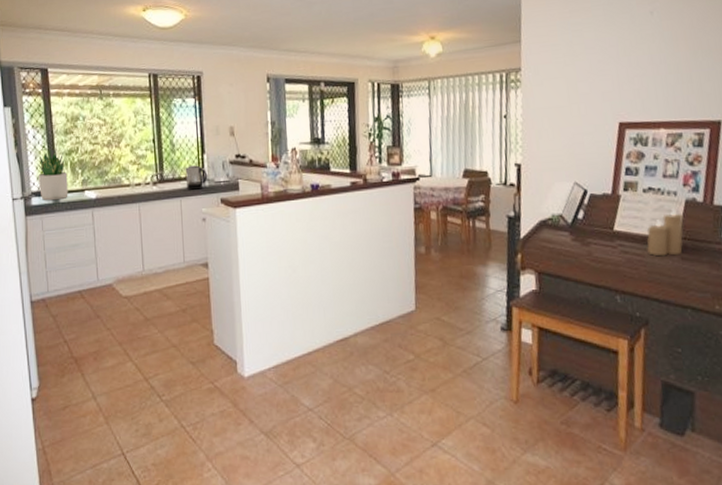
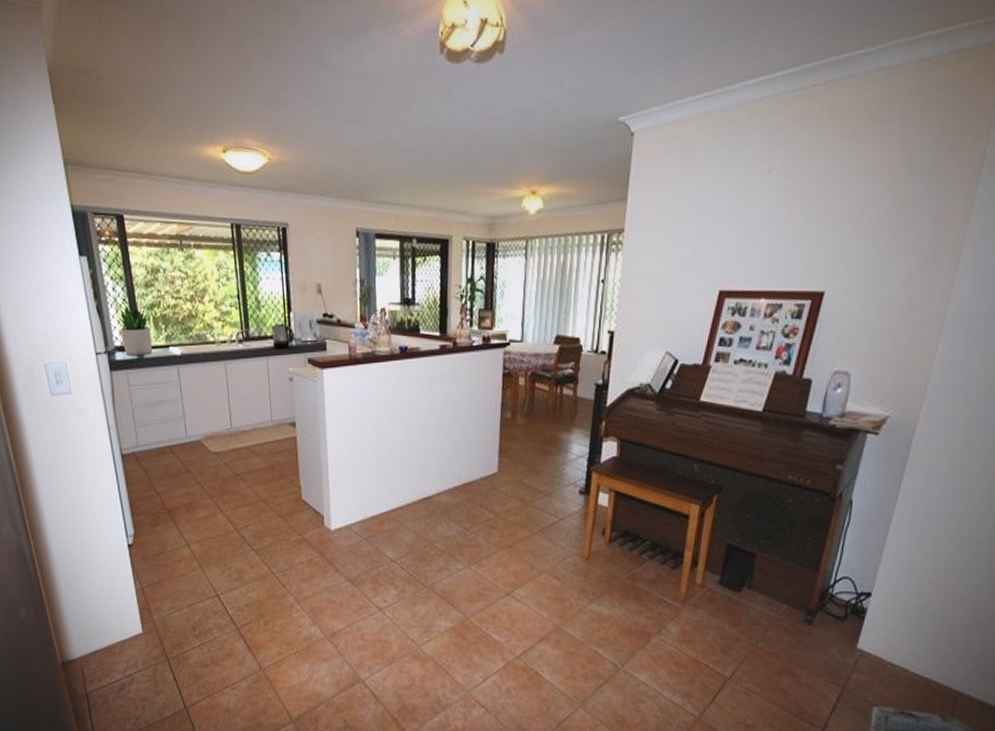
candle: present [646,209,684,257] -> none [730,381,770,428]

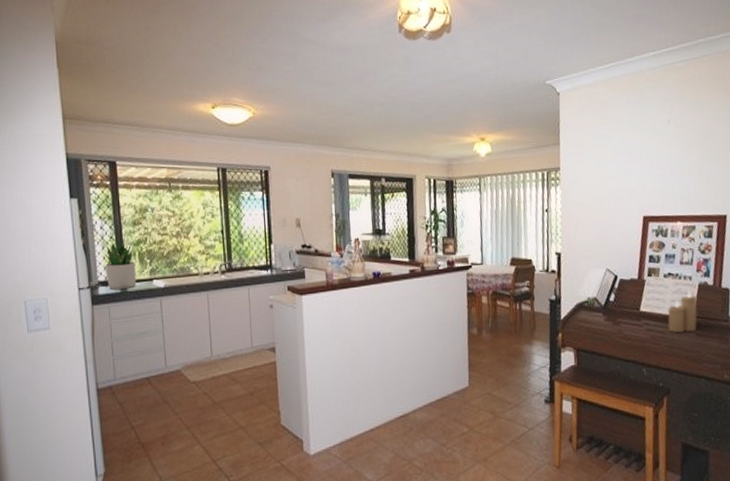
kettle: present [271,323,295,349] -> none [253,255,275,279]
candle: none [730,381,770,428] -> present [667,291,698,333]

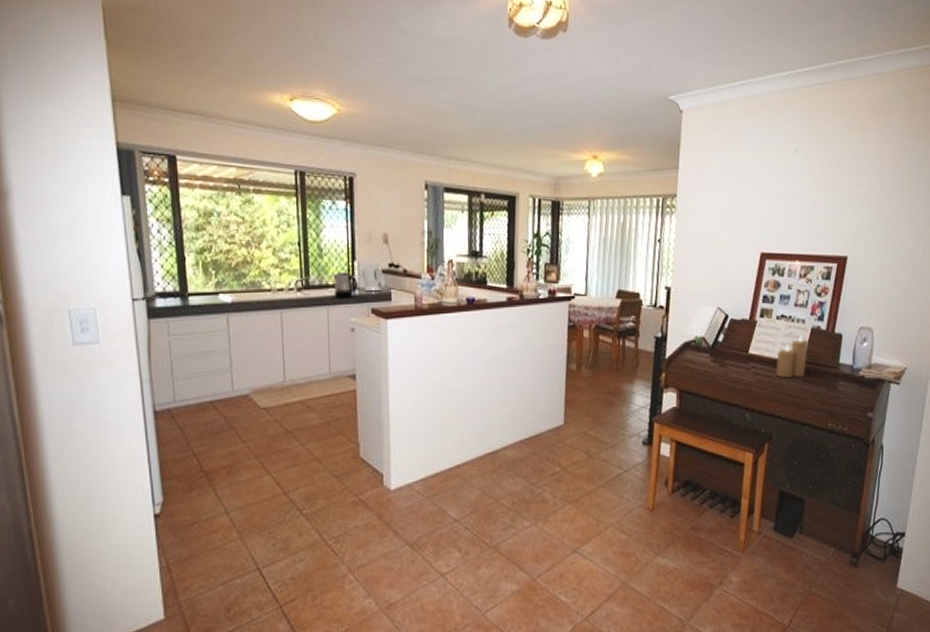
planter: present [104,240,136,290] -> none [161,247,200,303]
kettle: none [253,255,275,279] -> present [333,272,358,298]

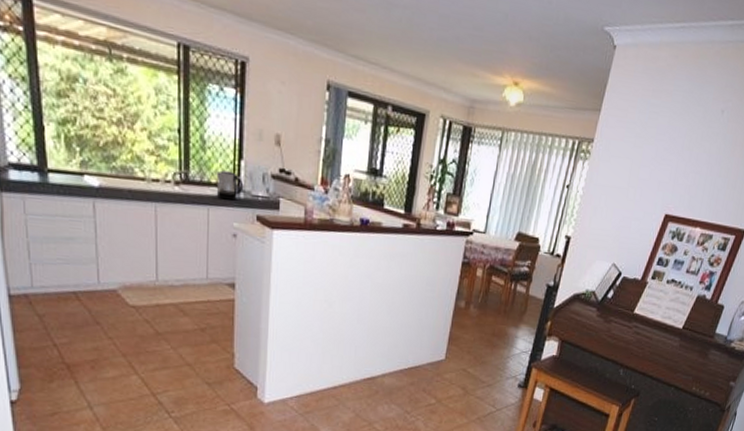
candle: present [776,335,809,378] -> none [655,302,692,342]

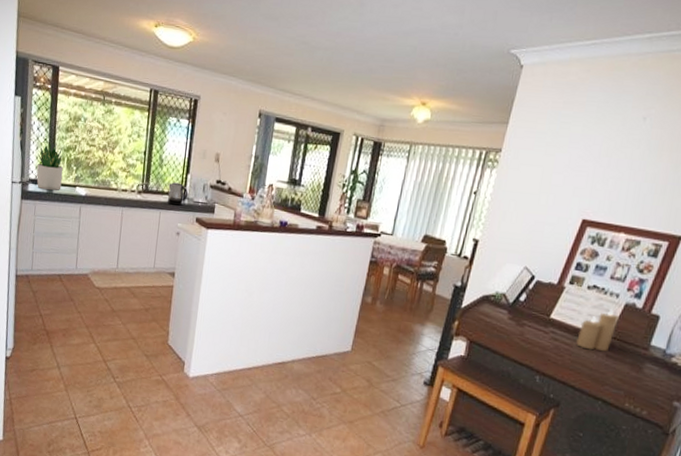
planter: none [15,114,61,180] -> present [36,144,64,191]
candle: none [655,302,692,342] -> present [576,309,619,352]

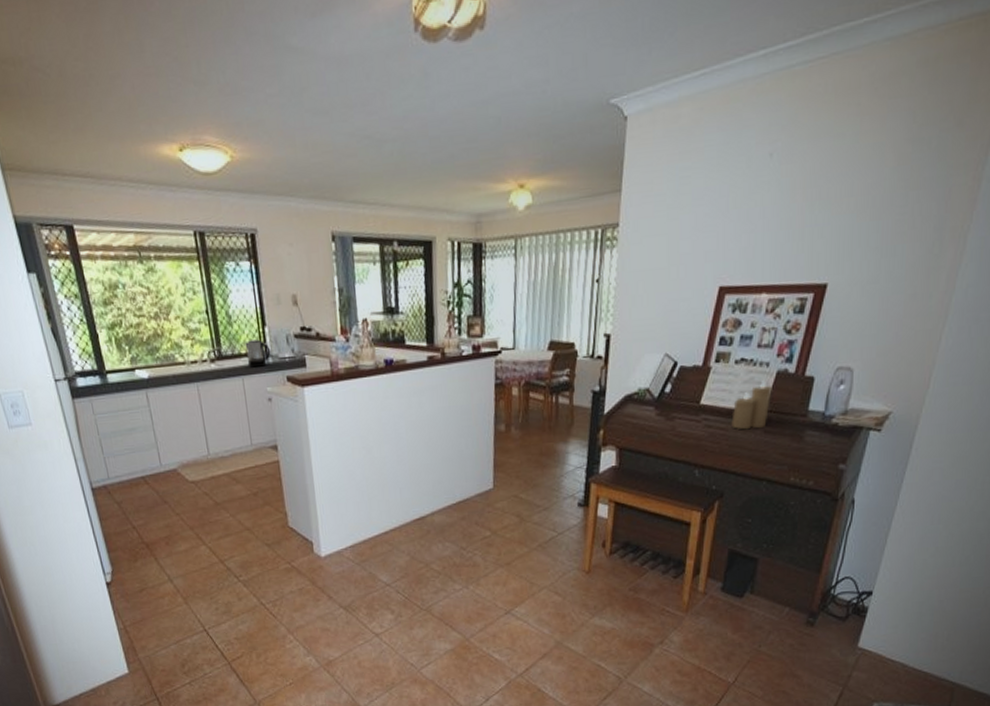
planter: present [36,144,64,191] -> none [76,323,118,382]

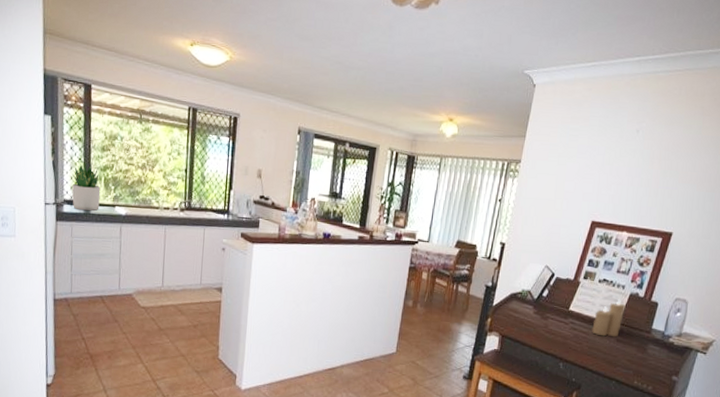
planter: none [76,323,118,382] -> present [71,163,101,211]
kettle: present [245,339,271,368] -> none [211,199,232,222]

